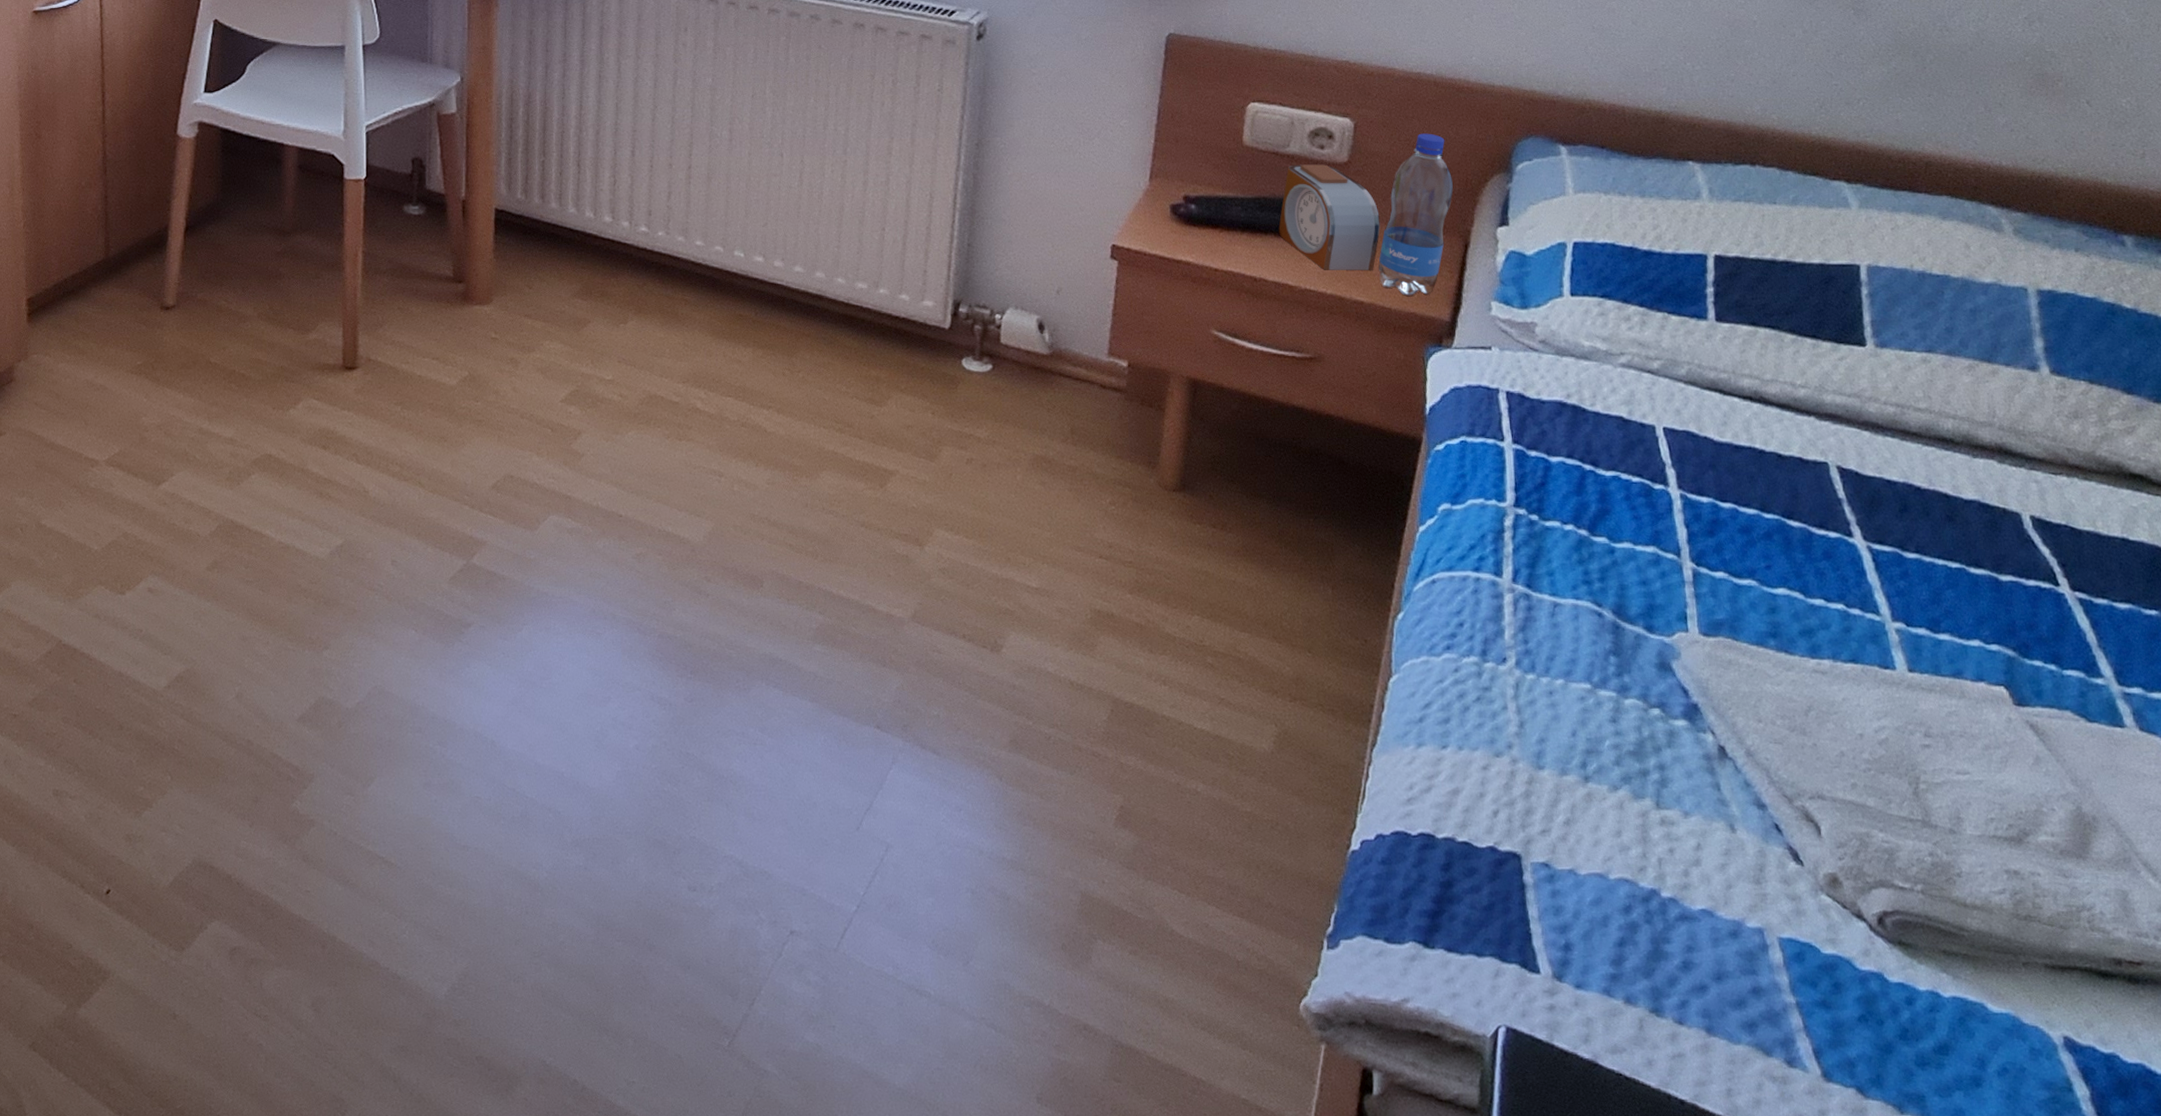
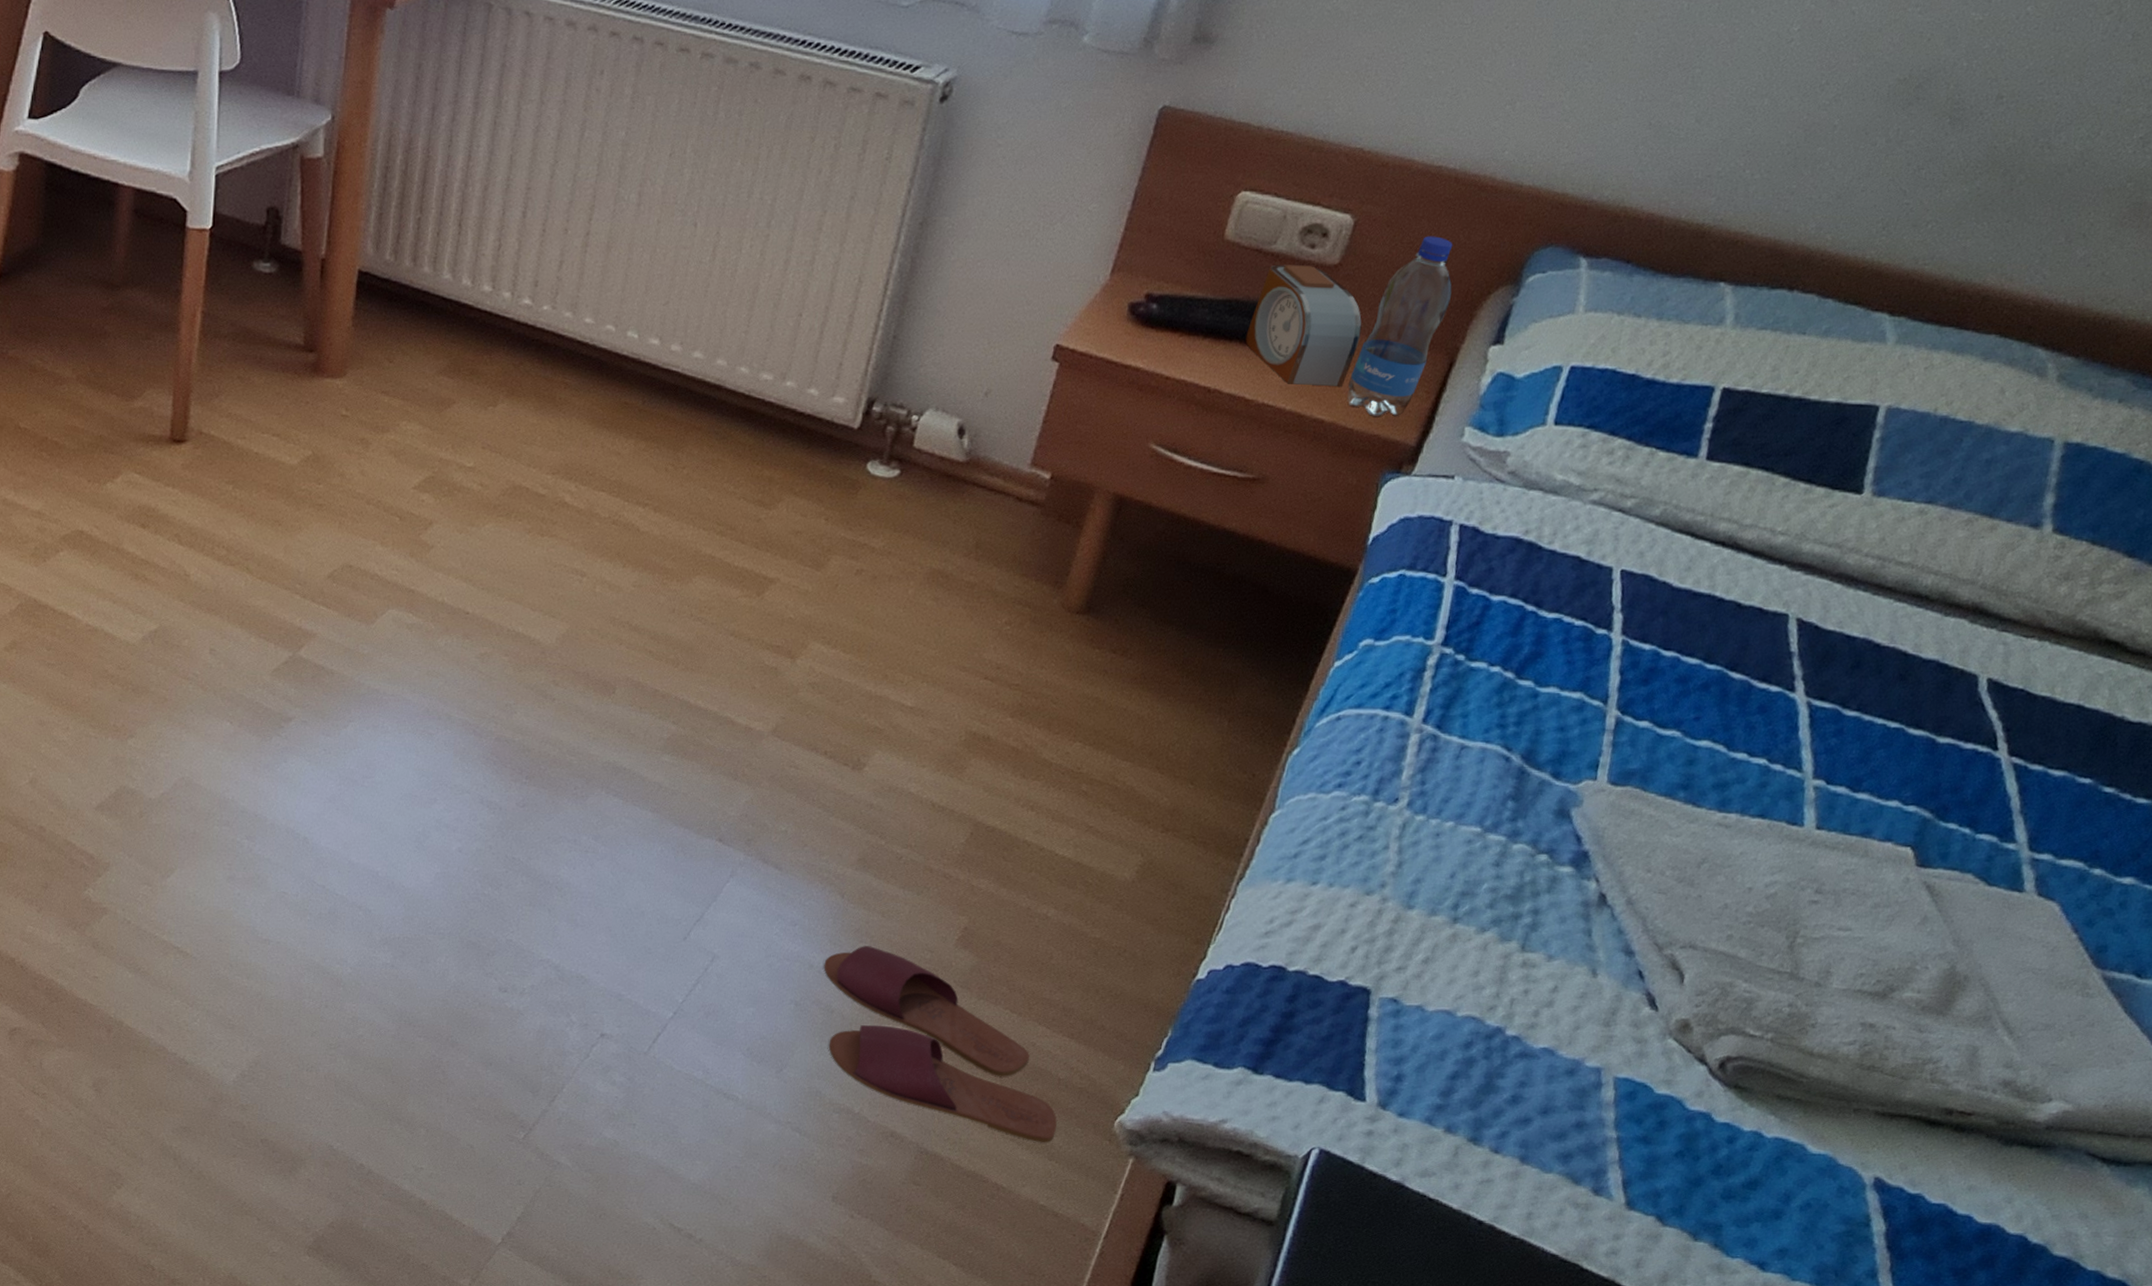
slippers: none [993,829,1244,1030] -> present [823,946,1057,1143]

